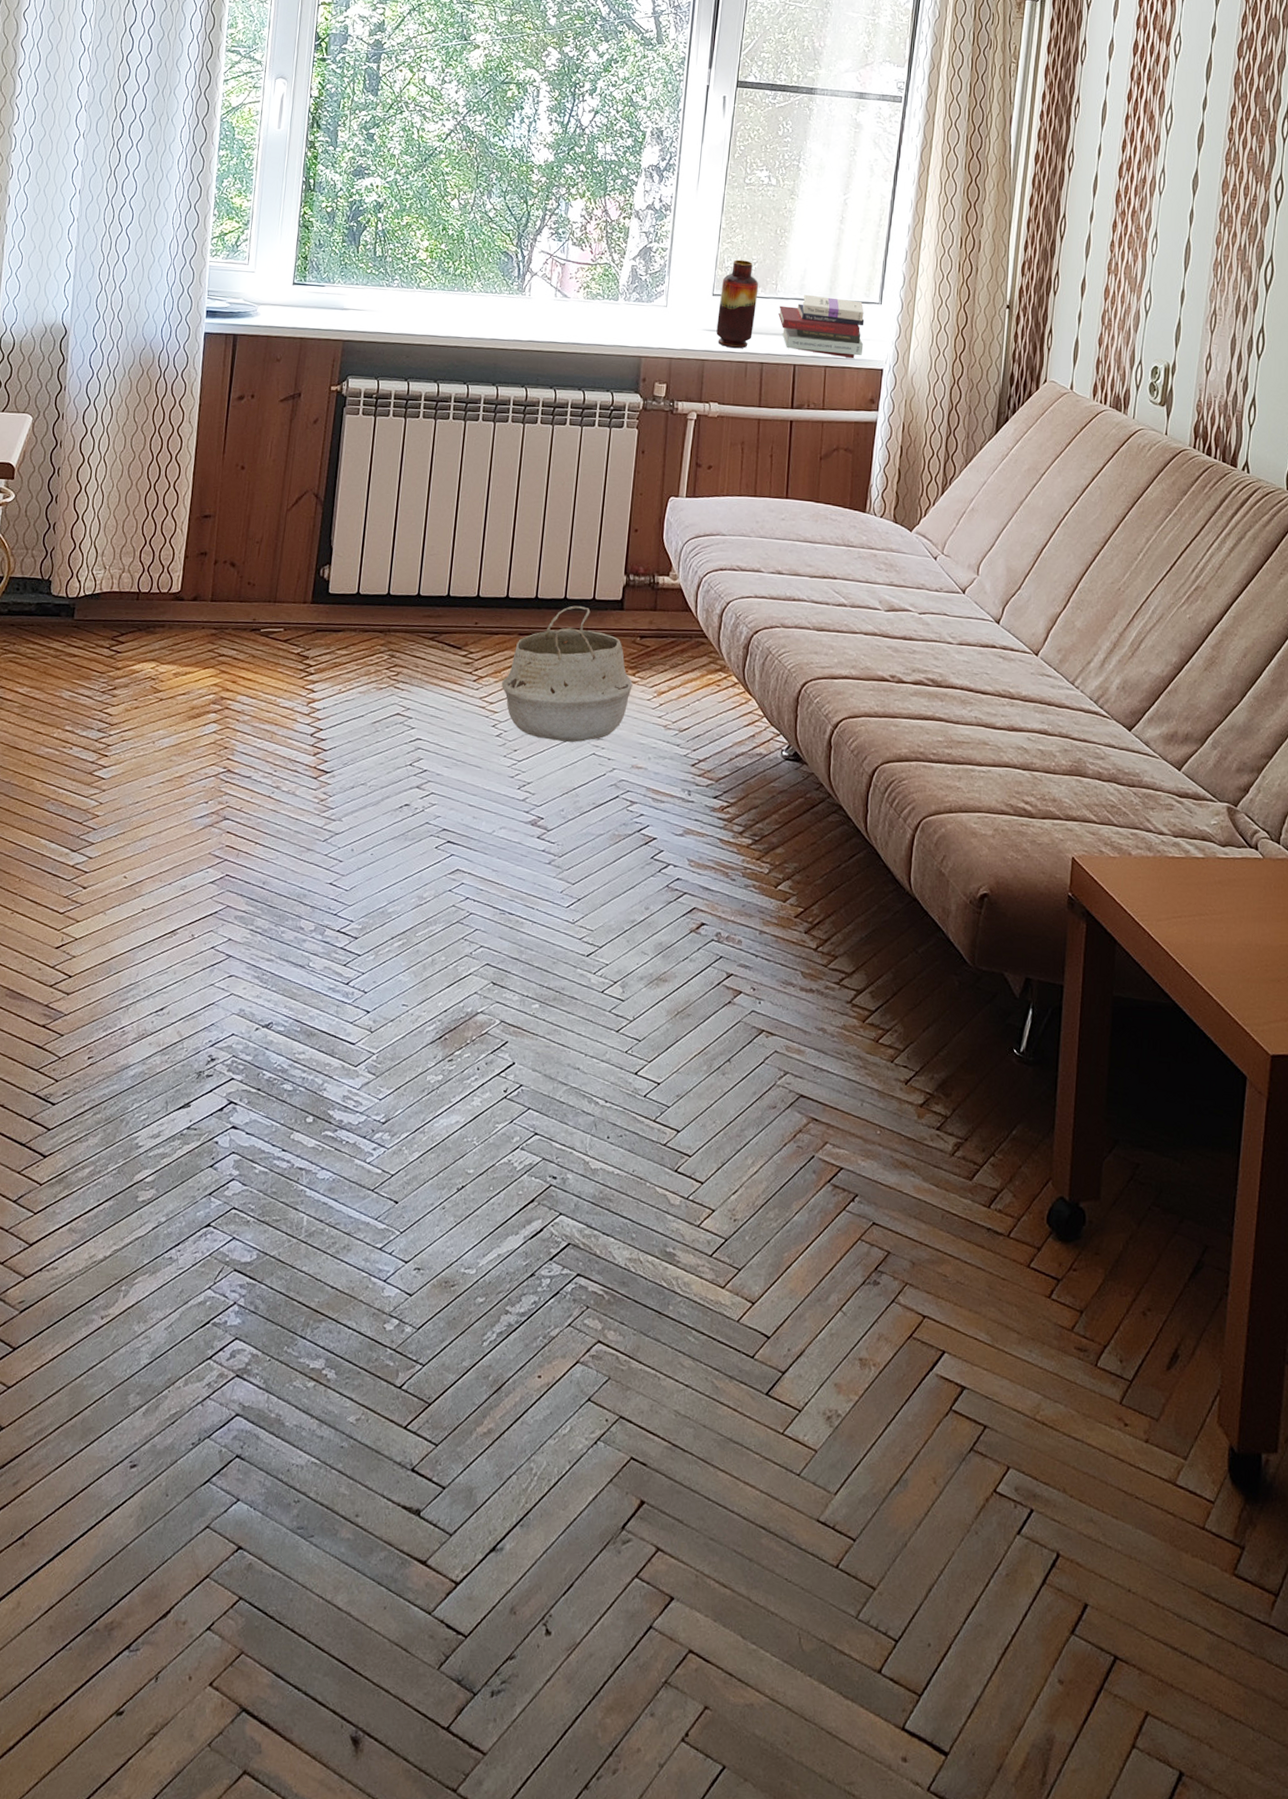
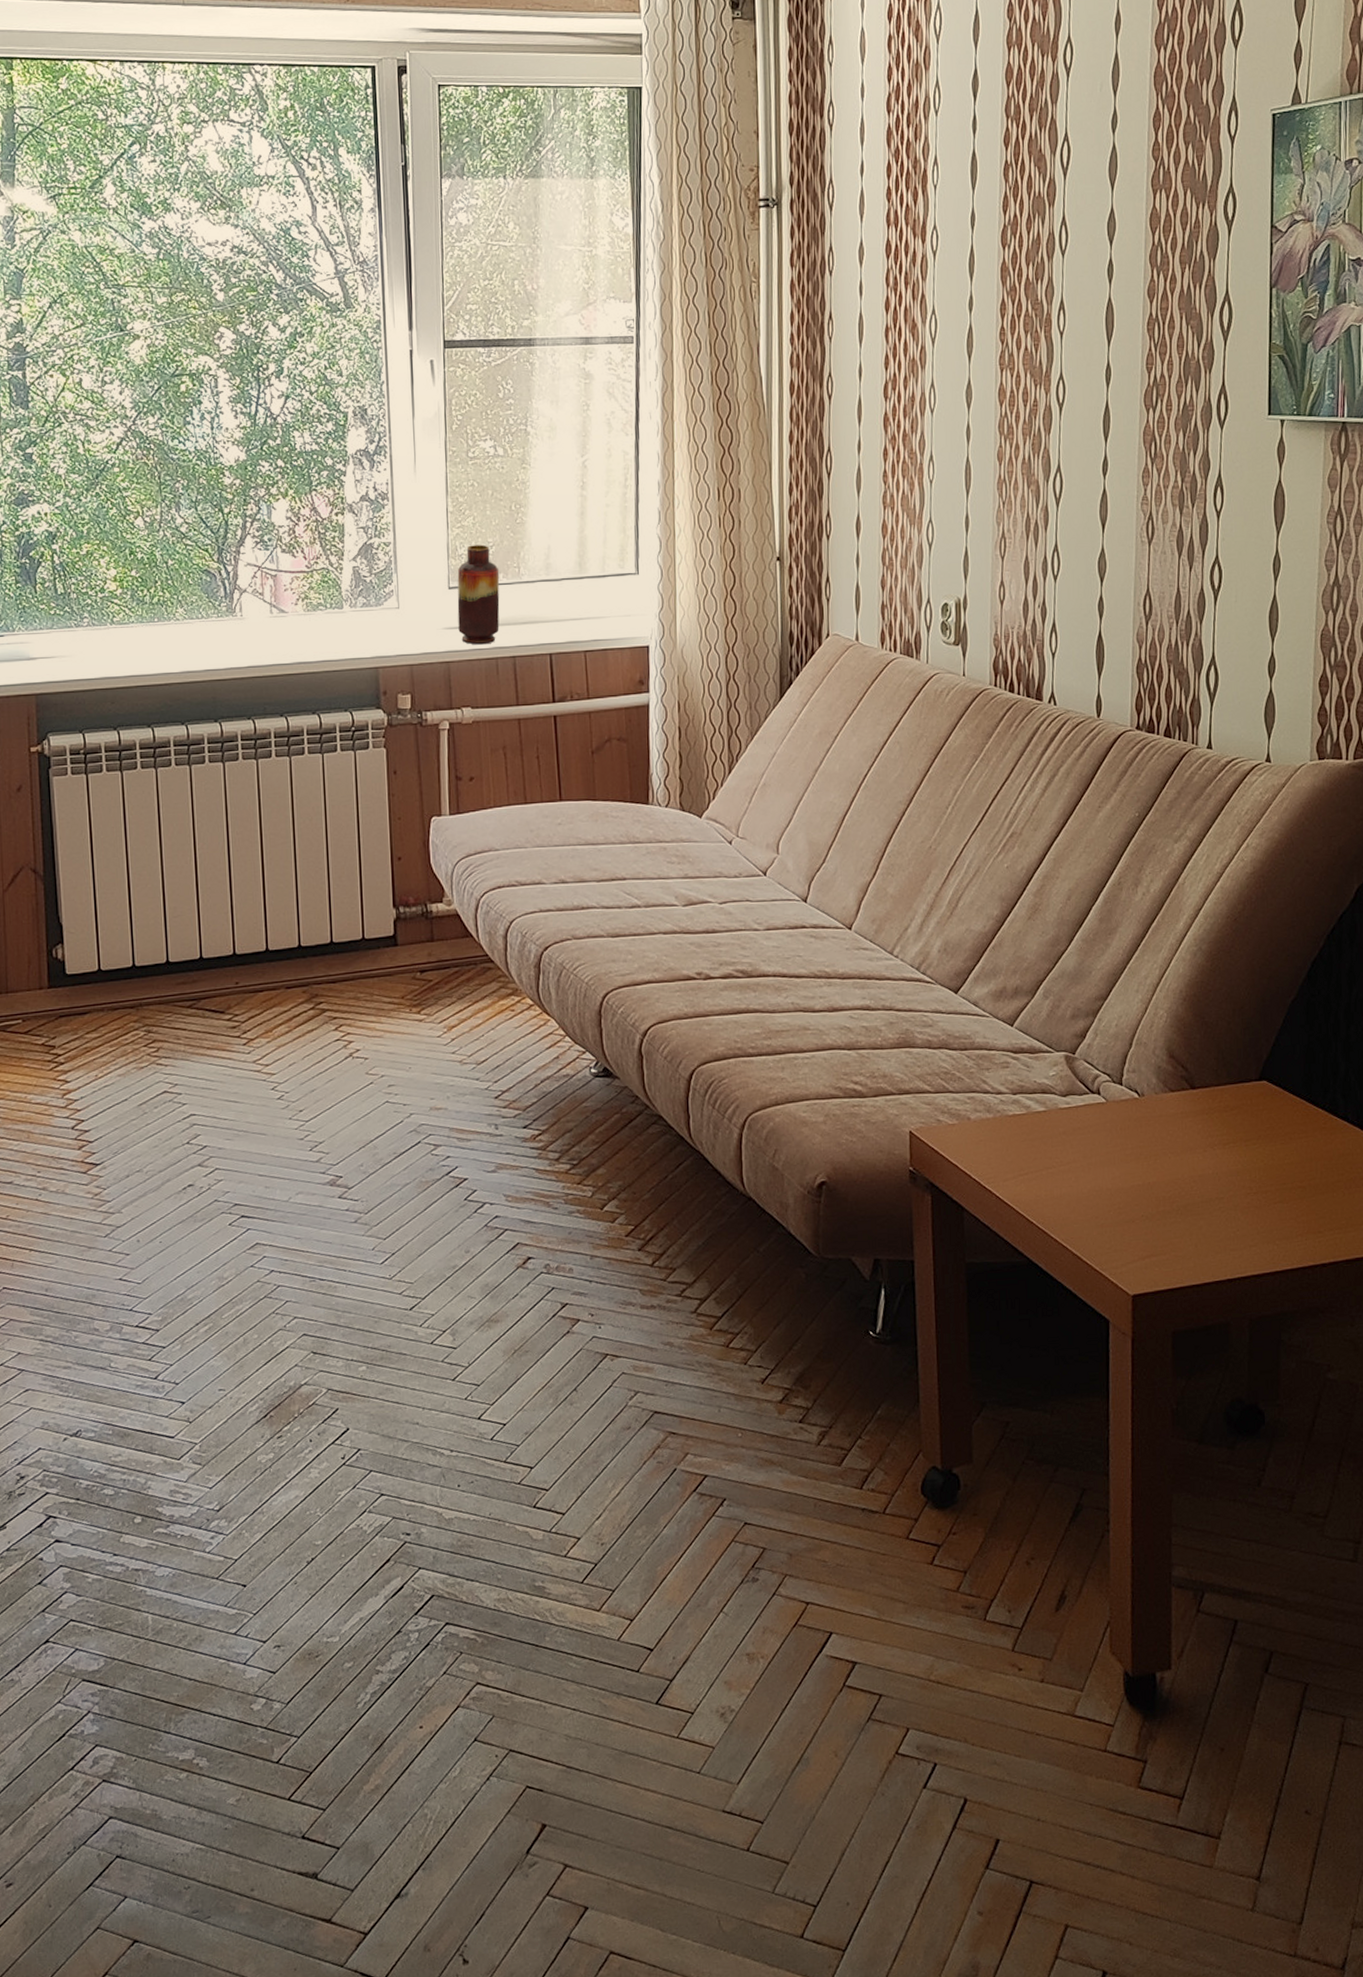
woven basket: present [502,605,633,742] -> none [275,948,419,1094]
books: present [778,294,865,358] -> none [525,574,625,638]

